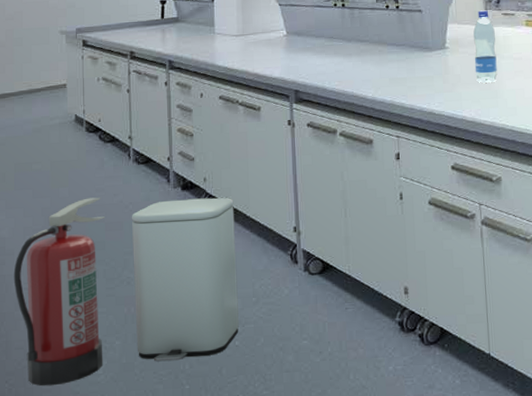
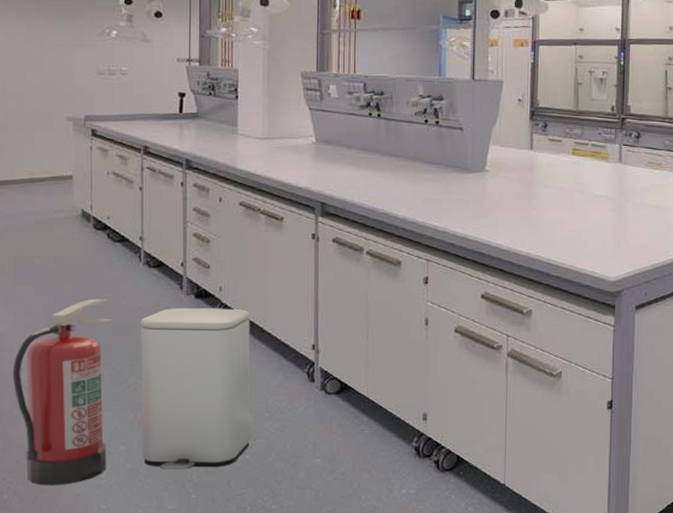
bottle: present [473,10,498,84] -> none [514,134,539,212]

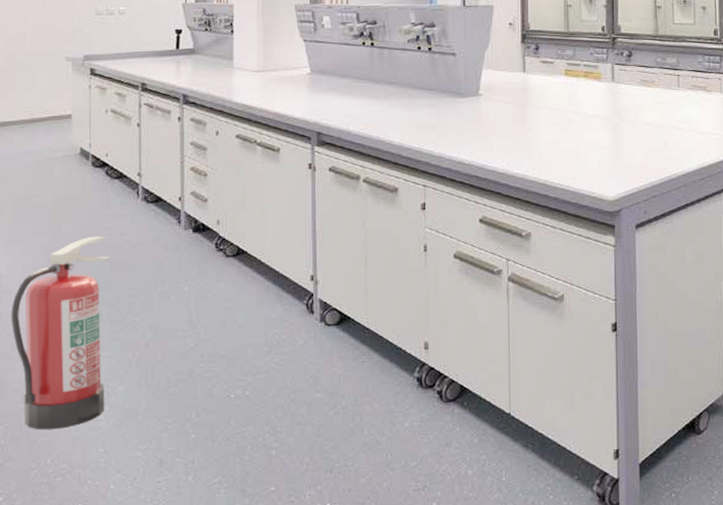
pedal bin: present [140,307,251,470] -> none [138,241,251,409]

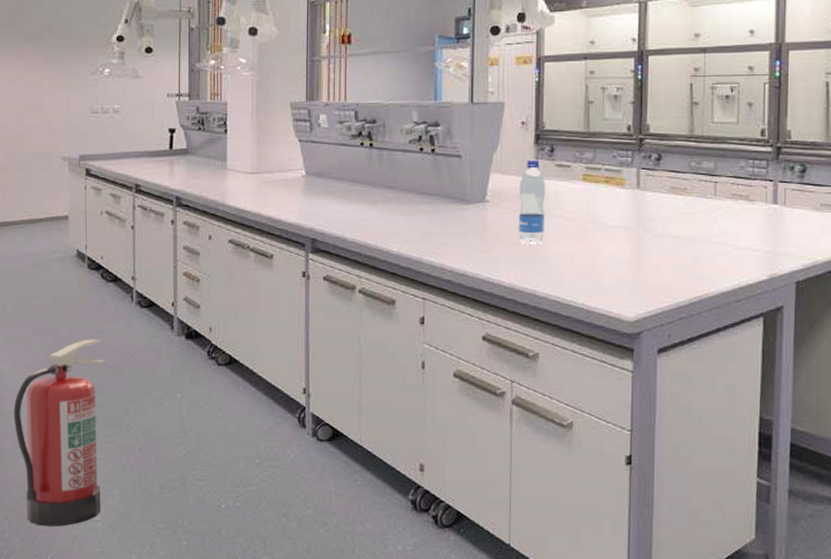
bottle: none [509,57,532,134] -> present [518,159,545,246]

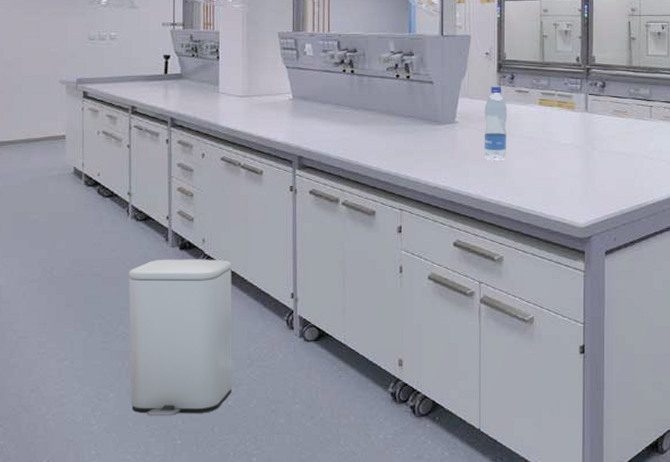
fire extinguisher: present [13,339,106,527] -> none [9,251,102,433]
pedal bin: none [132,348,241,516] -> present [128,259,233,416]

